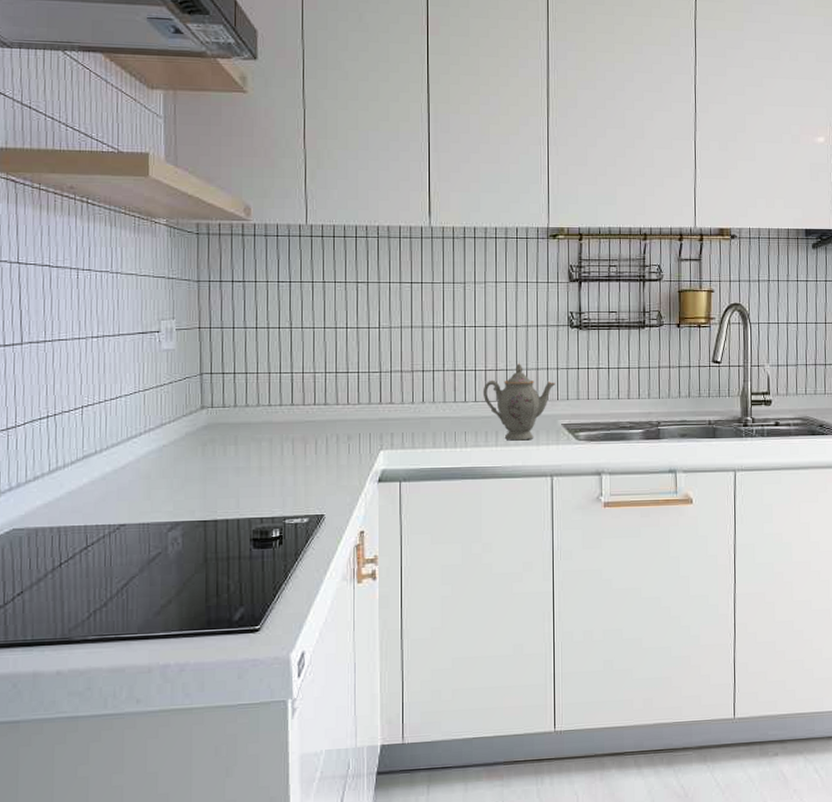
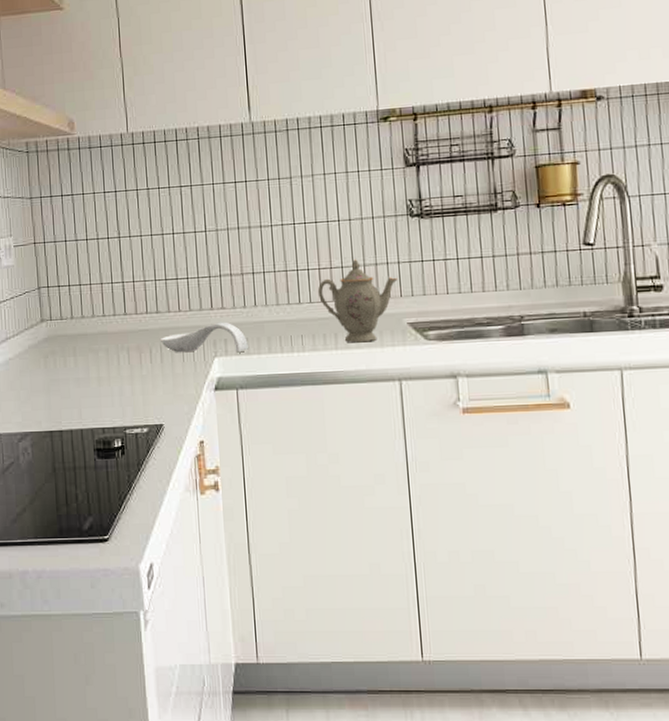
spoon rest: none [326,416,414,447] -> present [160,321,248,353]

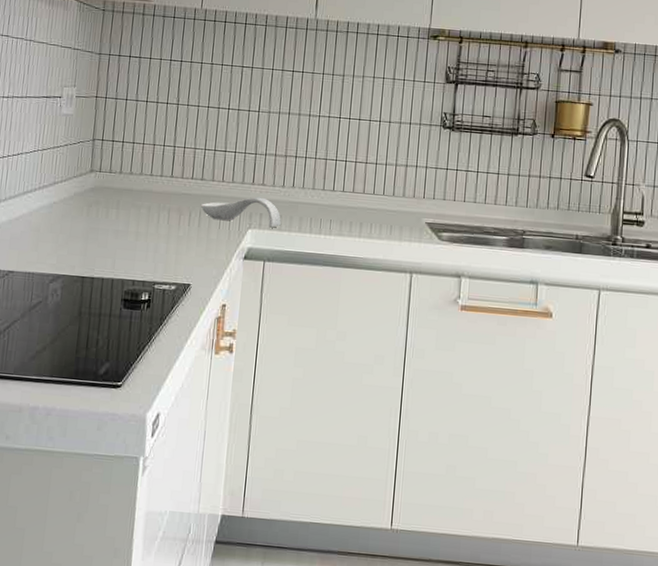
teapot: present [317,259,398,343] -> none [351,158,424,235]

